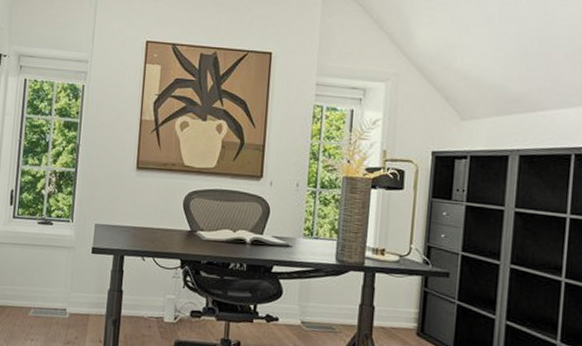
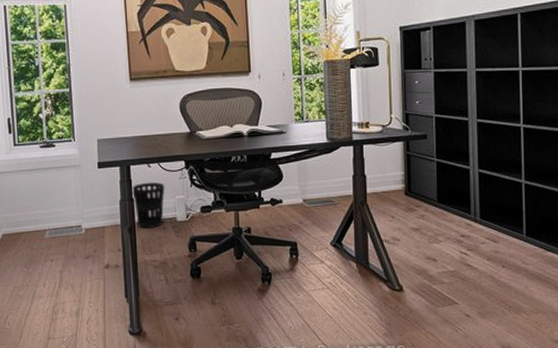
wastebasket: none [122,276,157,325] -> present [132,182,165,228]

